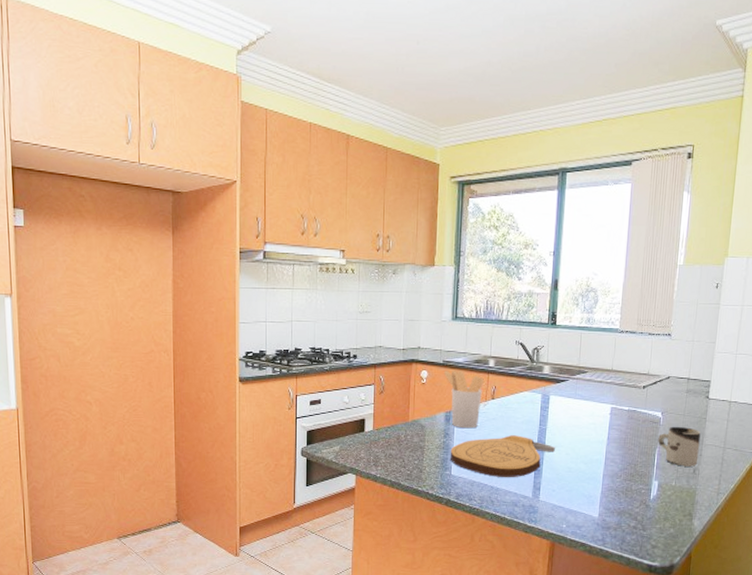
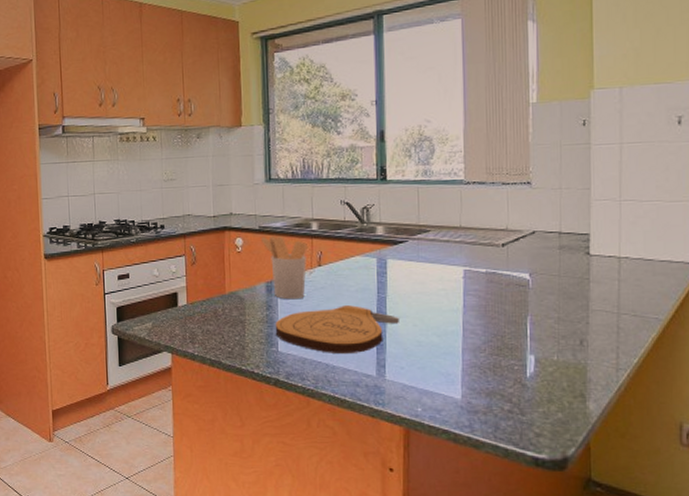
cup: present [658,426,701,467] -> none [528,289,585,337]

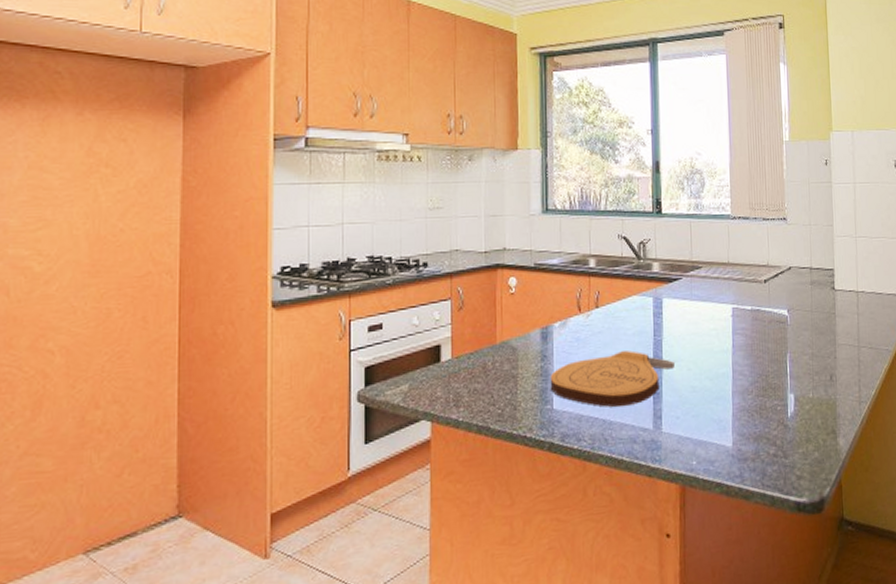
utensil holder: present [260,235,307,300] -> none [535,274,585,348]

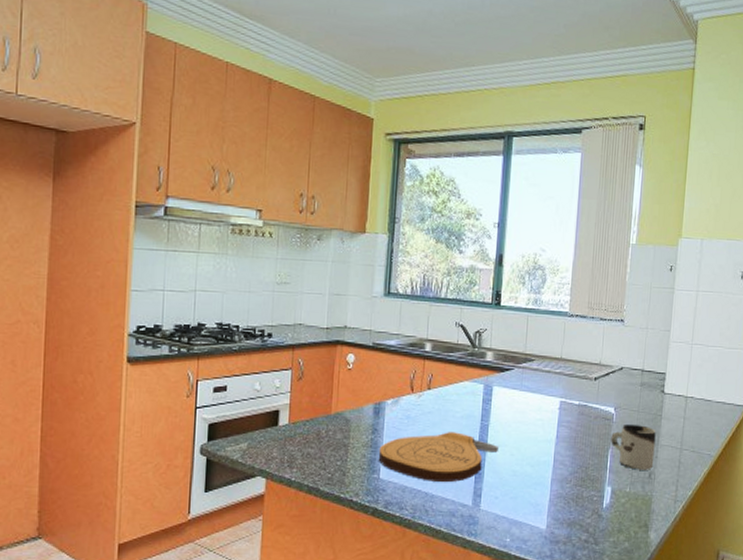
cup: none [787,325,834,373] -> present [611,423,656,470]

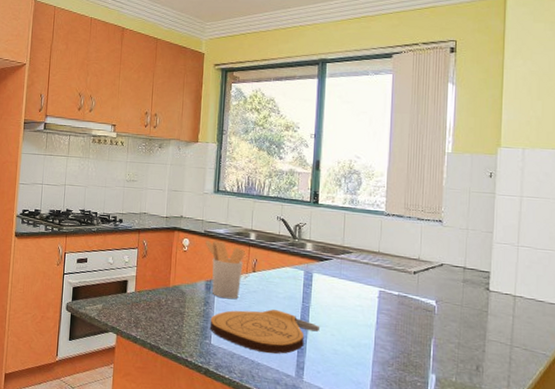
utensil holder: none [373,354,419,424] -> present [204,240,245,300]
cup: present [611,423,656,470] -> none [433,316,482,363]

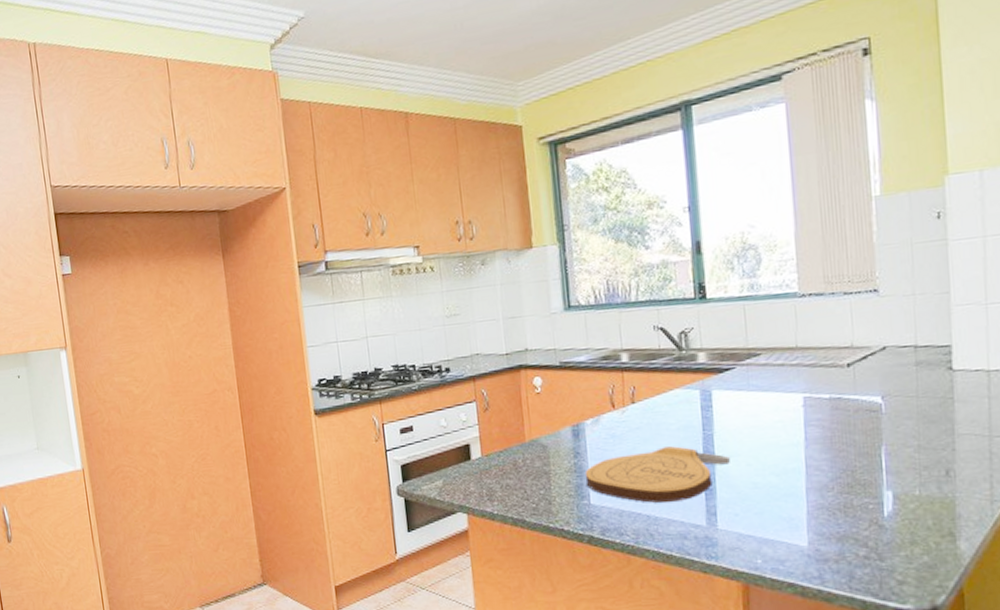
utensil holder: present [204,240,245,300] -> none [562,371,618,445]

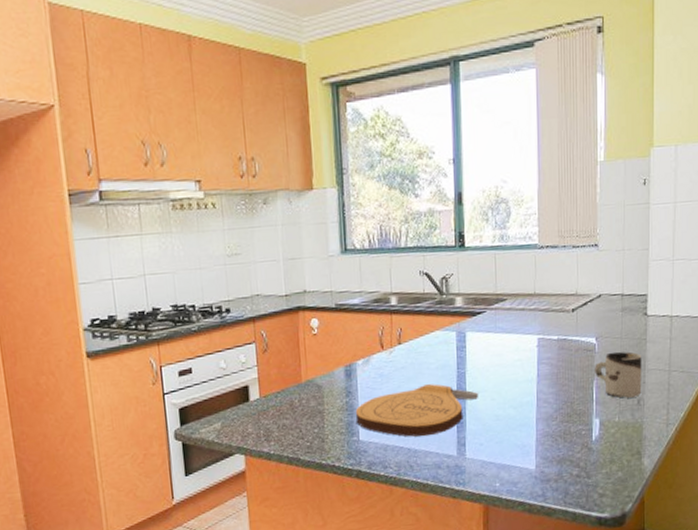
cup: none [882,412,951,468] -> present [595,351,642,398]

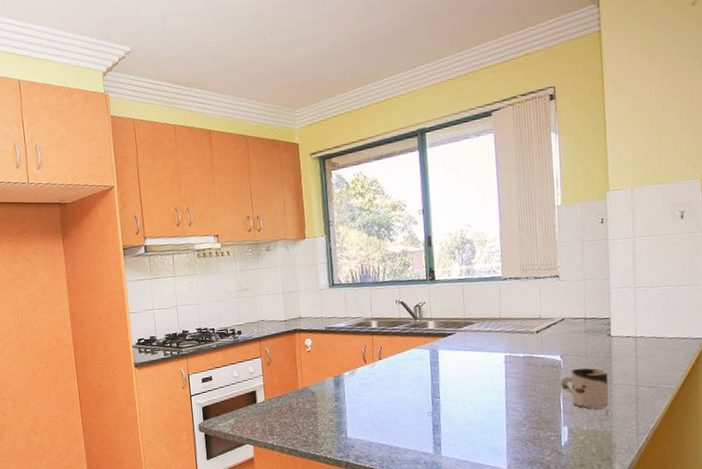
cutting board: present [355,384,479,437] -> none [343,392,452,436]

